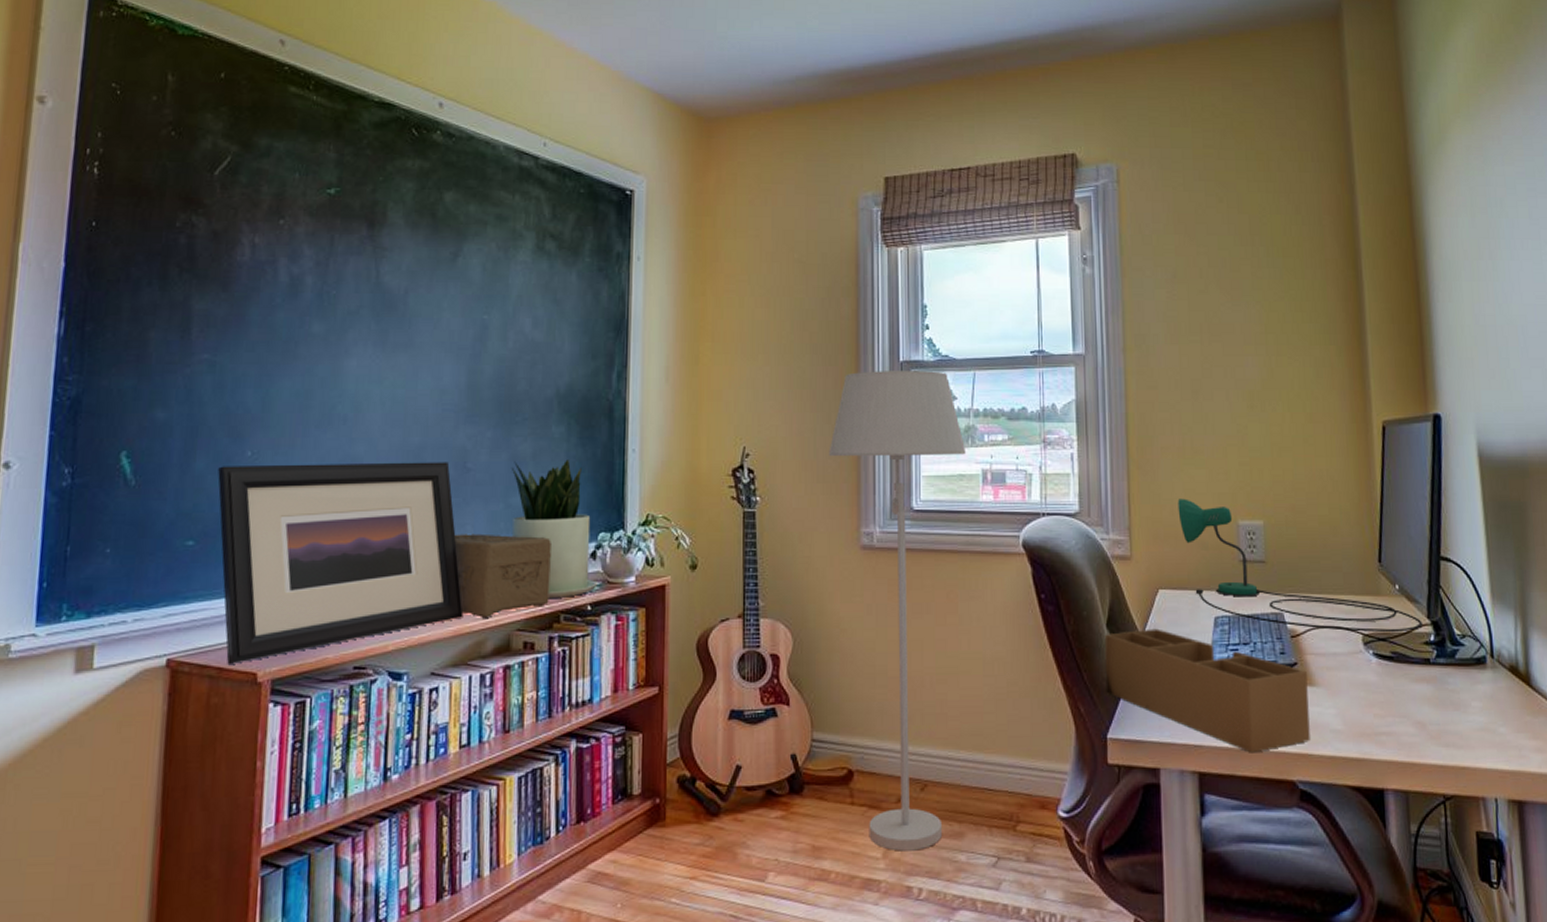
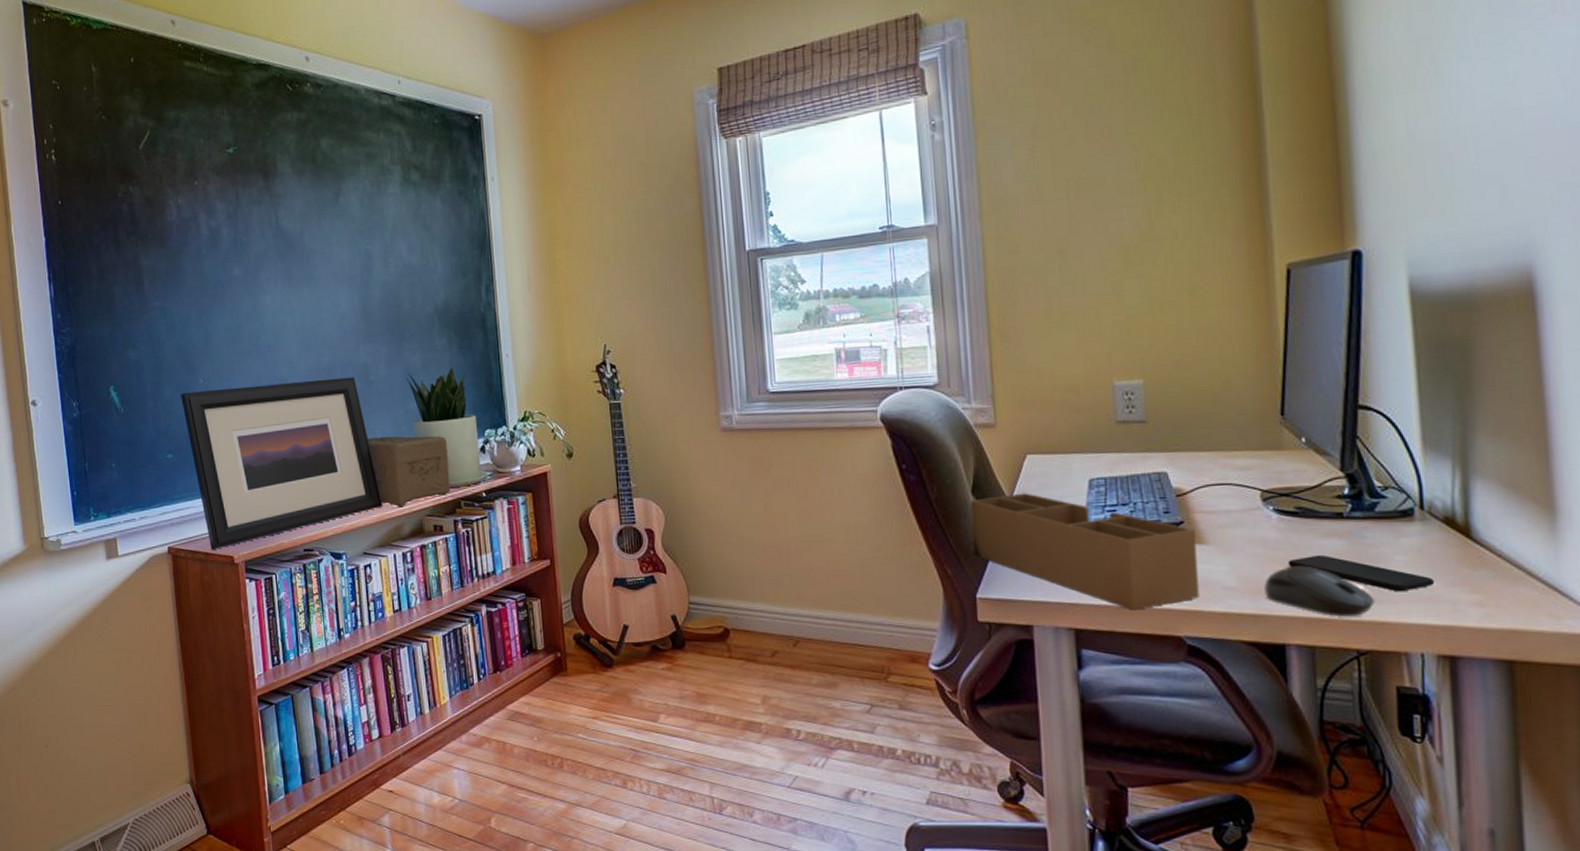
floor lamp: present [828,371,967,851] -> none [683,257,819,699]
desk lamp: present [1177,498,1423,633] -> none [1045,362,1334,488]
computer mouse: none [1366,710,1457,761] -> present [1264,566,1375,617]
smartphone: none [1385,699,1505,737] -> present [1288,554,1436,592]

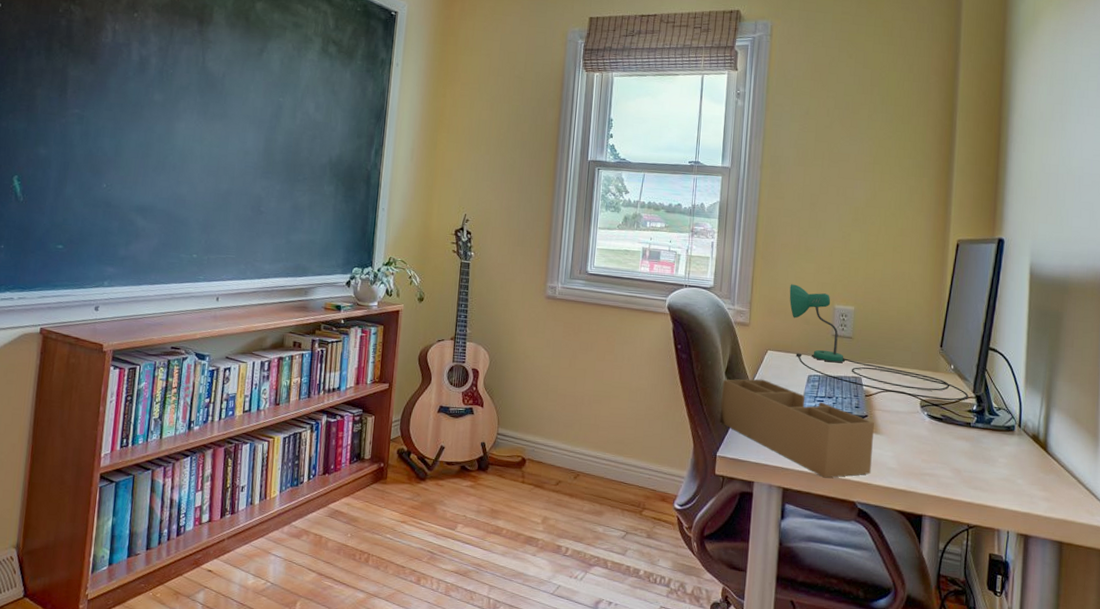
picture frame: present [181,377,383,550] -> none [81,193,252,336]
decorative box: present [367,436,451,506] -> none [248,258,318,321]
planter: present [405,367,489,489] -> none [289,209,350,313]
desk lamp: none [1045,362,1334,488] -> present [789,284,969,401]
computer mouse: present [1264,566,1375,617] -> none [914,457,983,499]
smartphone: present [1288,554,1436,592] -> none [931,451,1022,485]

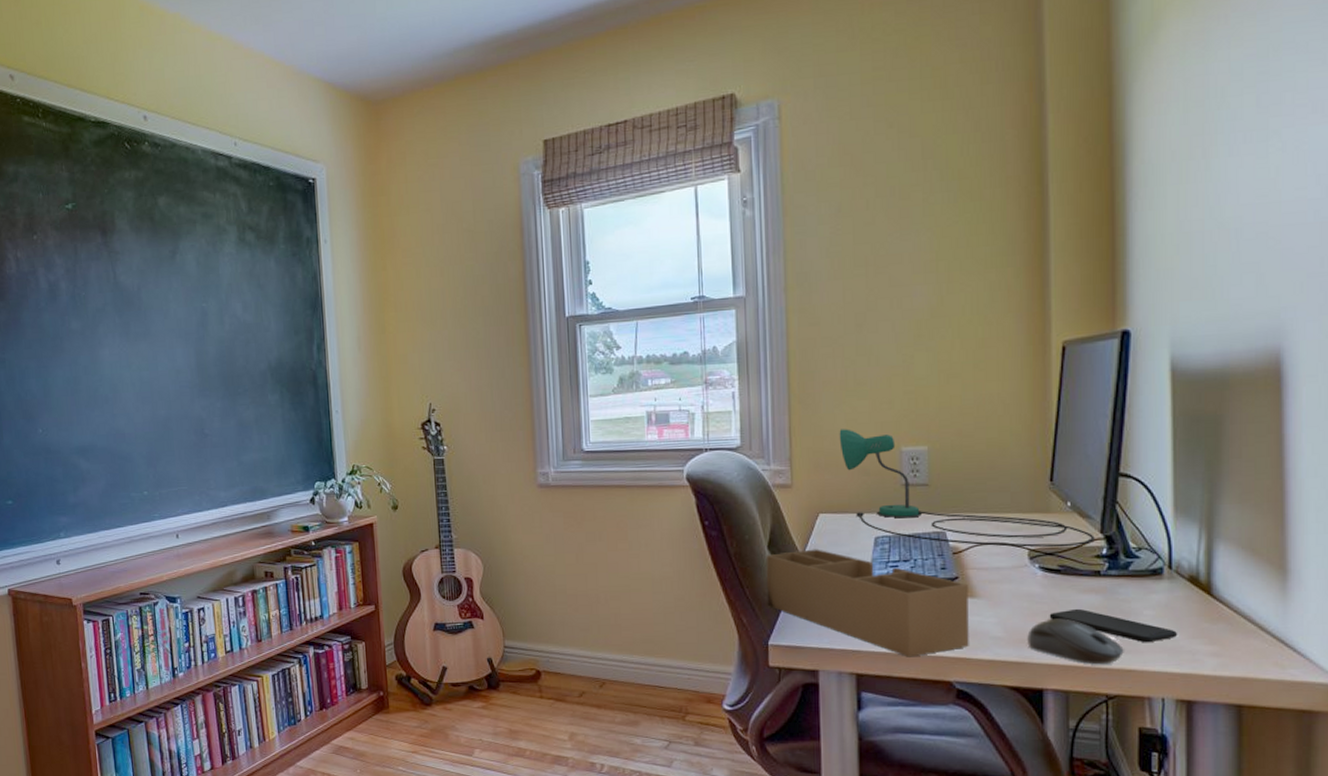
computer mouse: none [914,457,983,499] -> present [1027,618,1124,665]
smartphone: none [931,451,1022,485] -> present [1049,608,1178,643]

